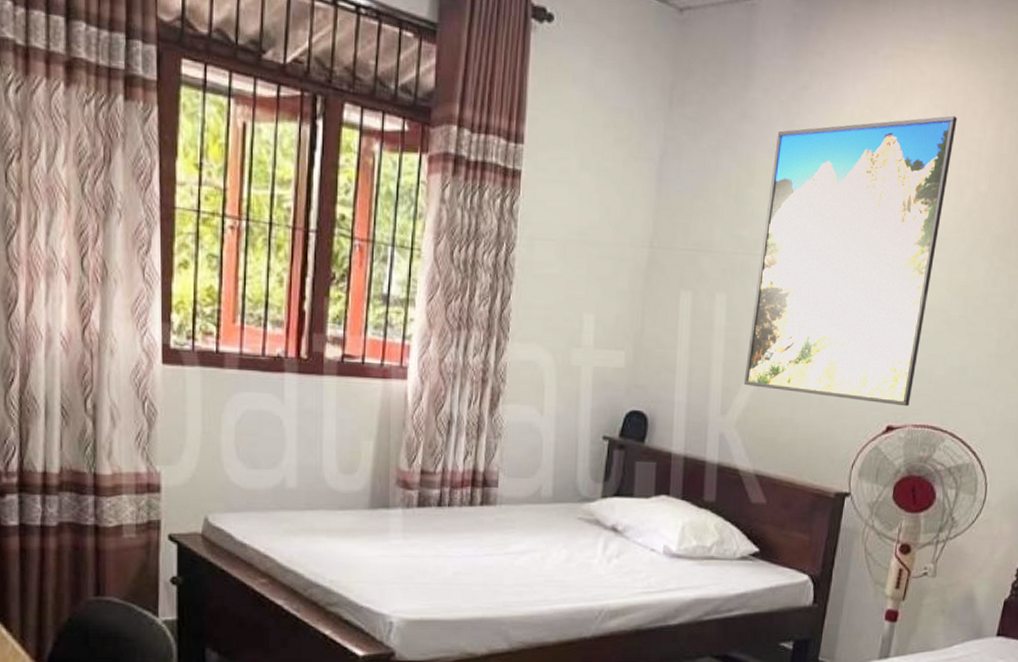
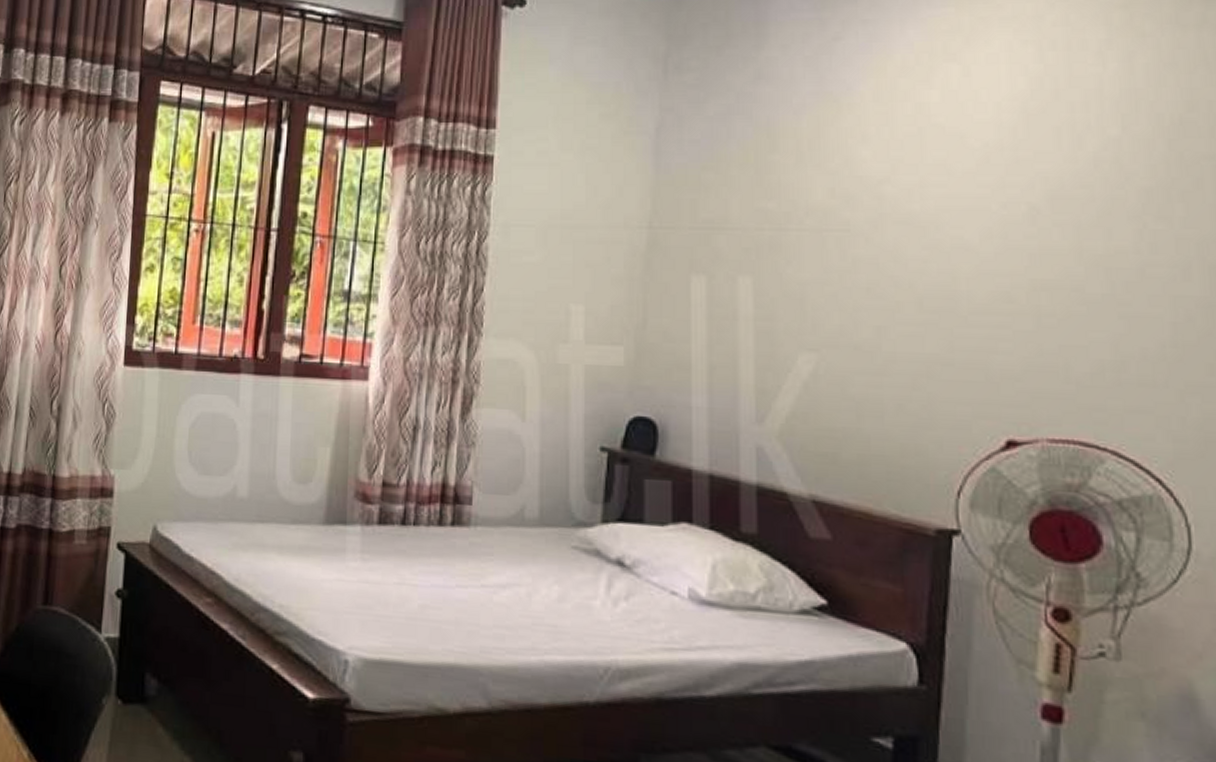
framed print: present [743,115,958,407] -> none [785,50,1060,415]

